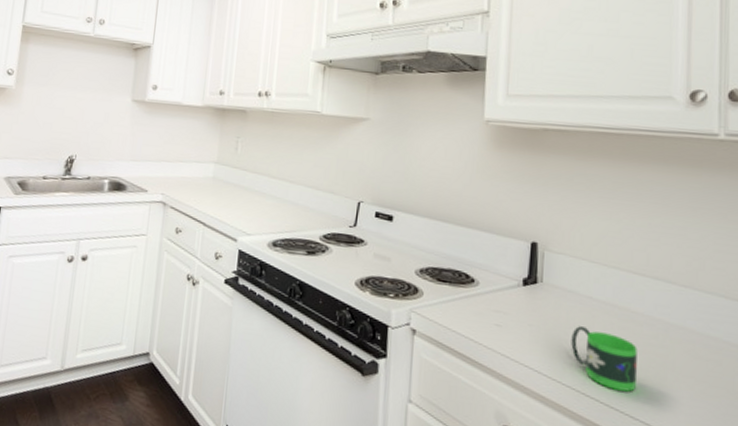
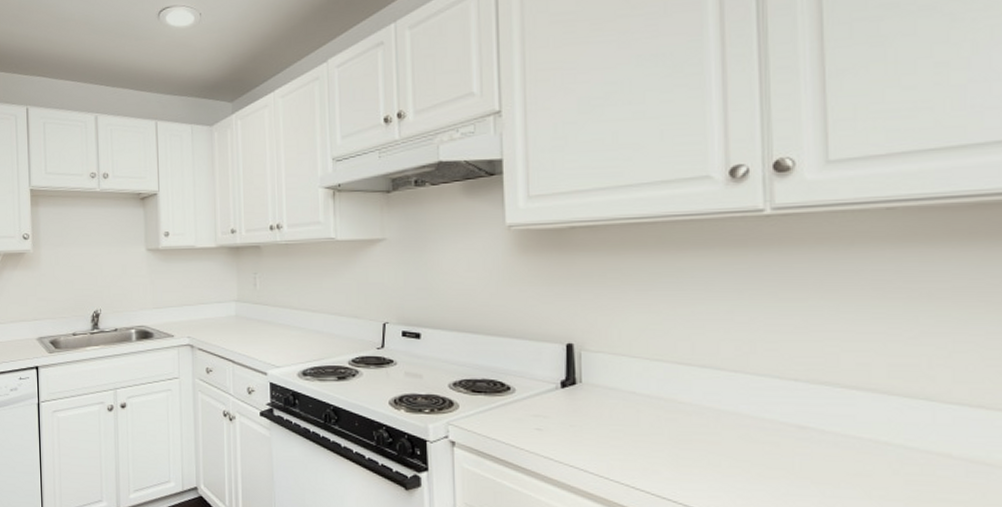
mug: present [571,326,638,392] -> none [616,422,689,481]

